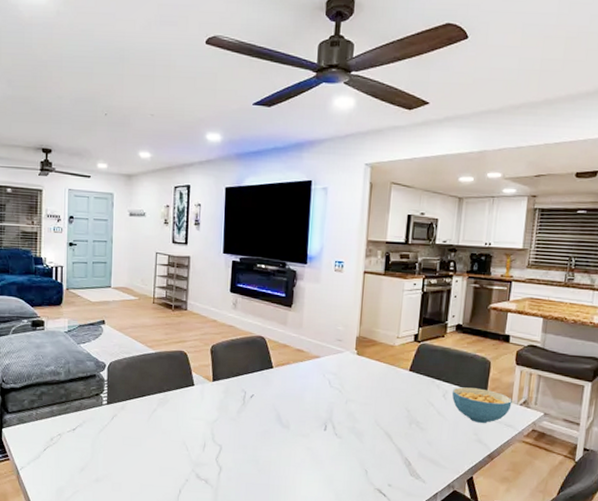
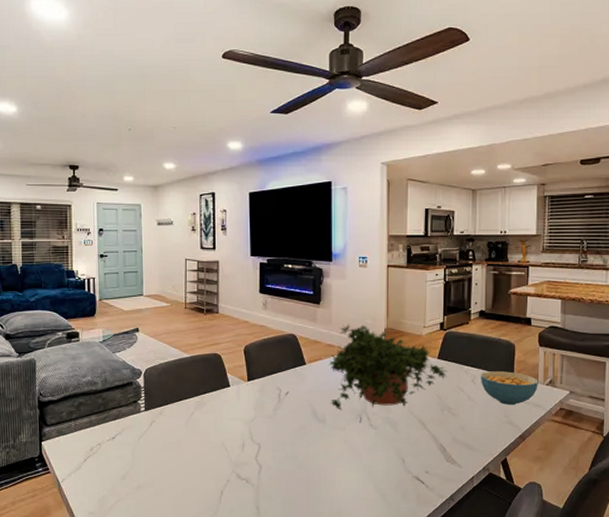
potted plant: none [296,329,419,418] -> present [328,323,448,410]

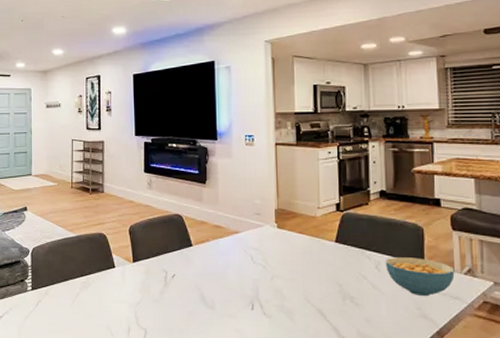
potted plant: present [328,323,448,410] -> none [216,203,348,296]

